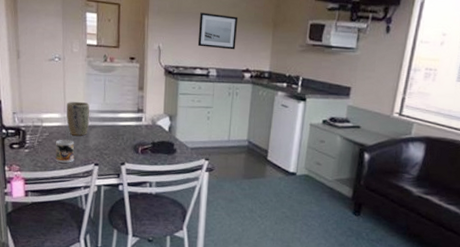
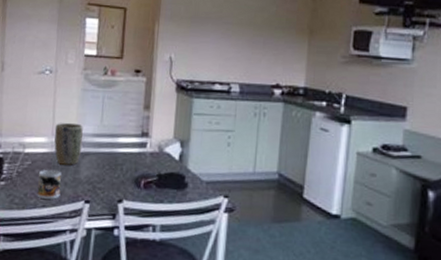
wall art: present [197,12,239,50] -> none [217,17,267,61]

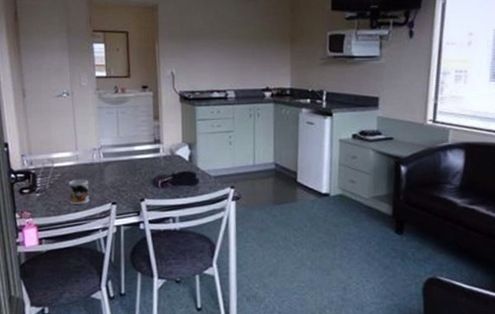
plant pot: present [54,122,84,165] -> none [77,137,104,174]

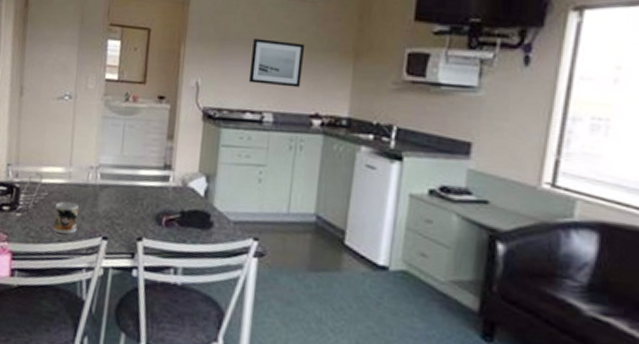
wall art: none [212,33,253,69] -> present [248,38,306,88]

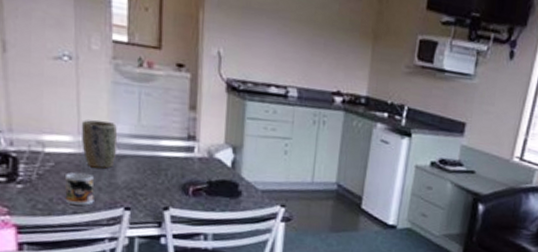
plant pot: none [71,151,103,198] -> present [81,119,118,169]
wall art: present [248,38,306,88] -> none [272,11,328,65]

